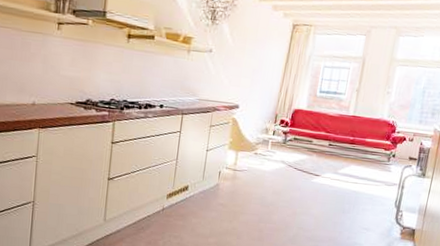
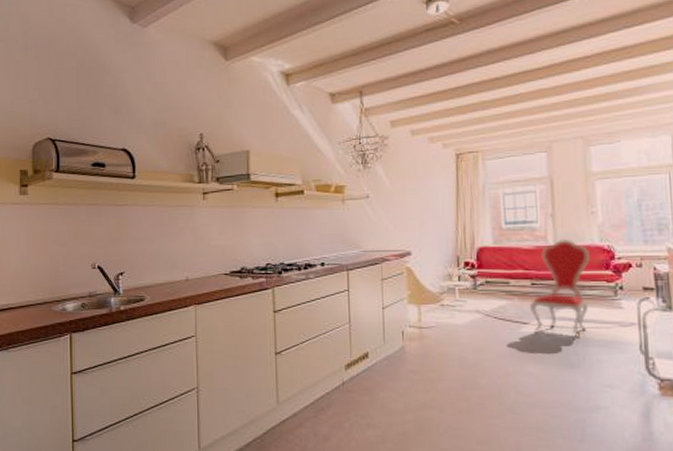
dining chair: none [323,110,378,190] -> present [530,238,590,337]

